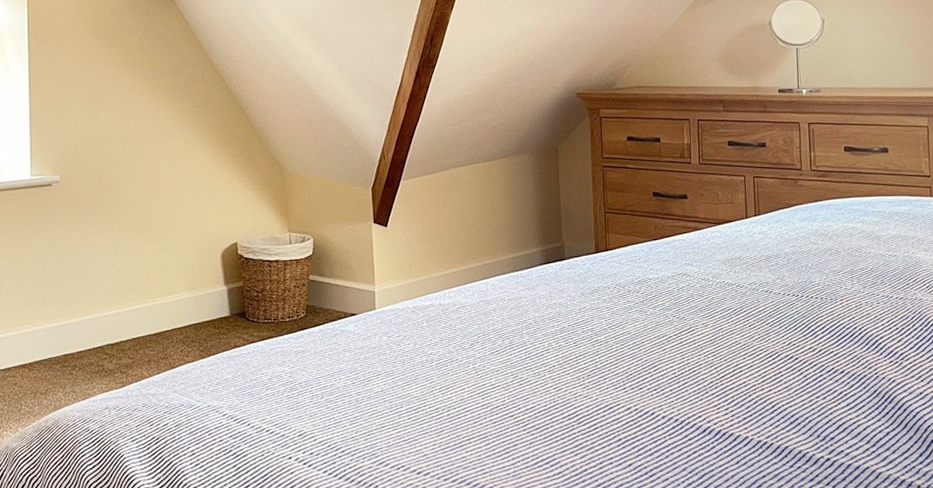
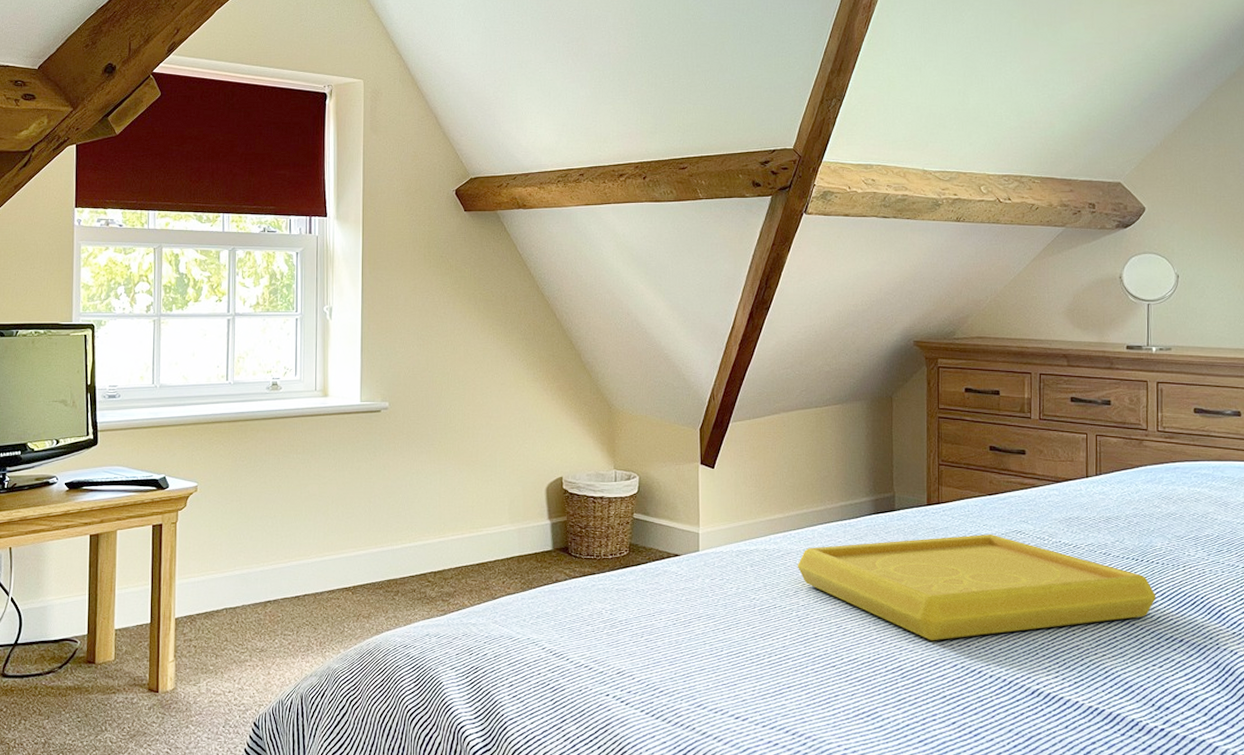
serving tray: none [472,278,816,386] -> present [797,534,1156,641]

